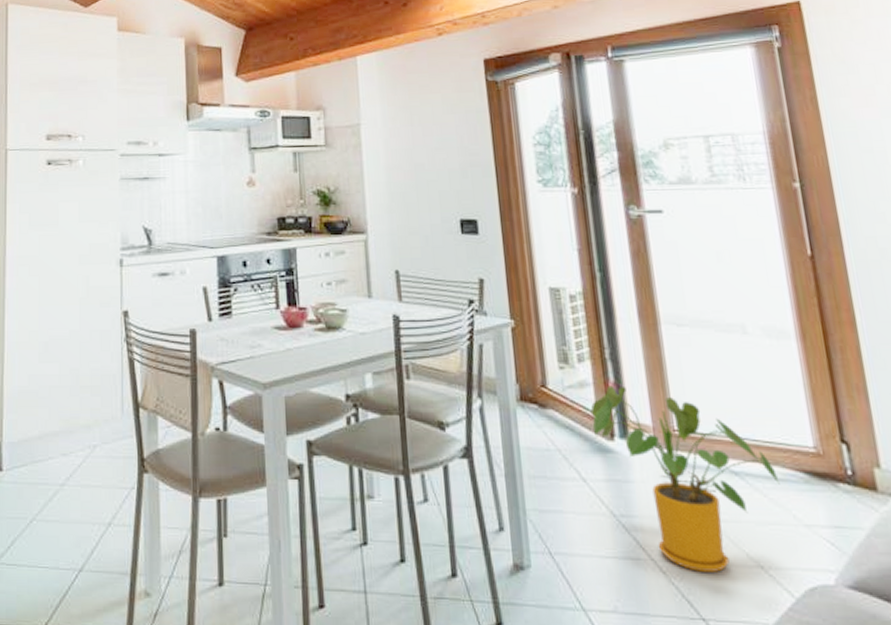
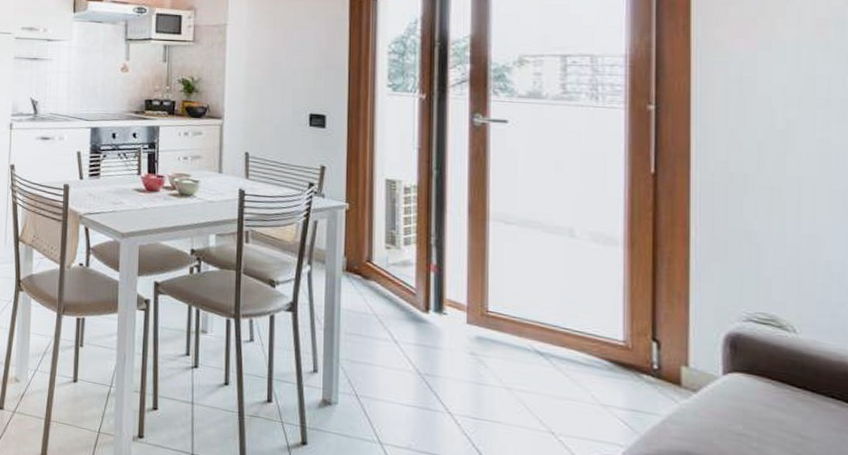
house plant: present [590,385,780,572] -> none [410,267,583,431]

